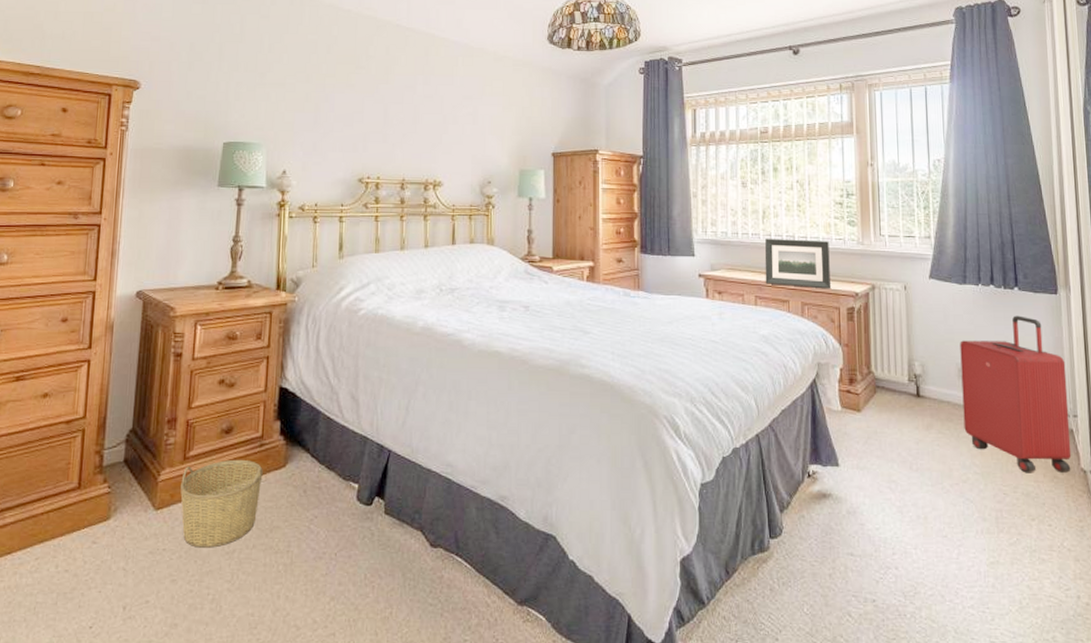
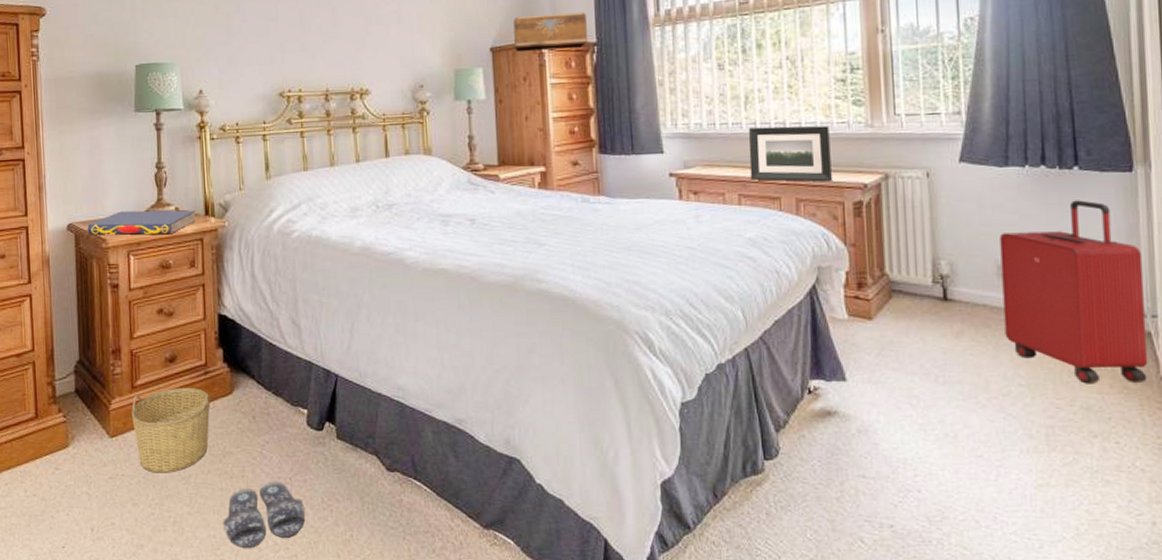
book: none [156,281,267,307] -> present [87,210,196,235]
slippers: none [263,558,346,628] -> present [223,482,305,549]
decorative box: none [573,127,635,160] -> present [513,12,587,53]

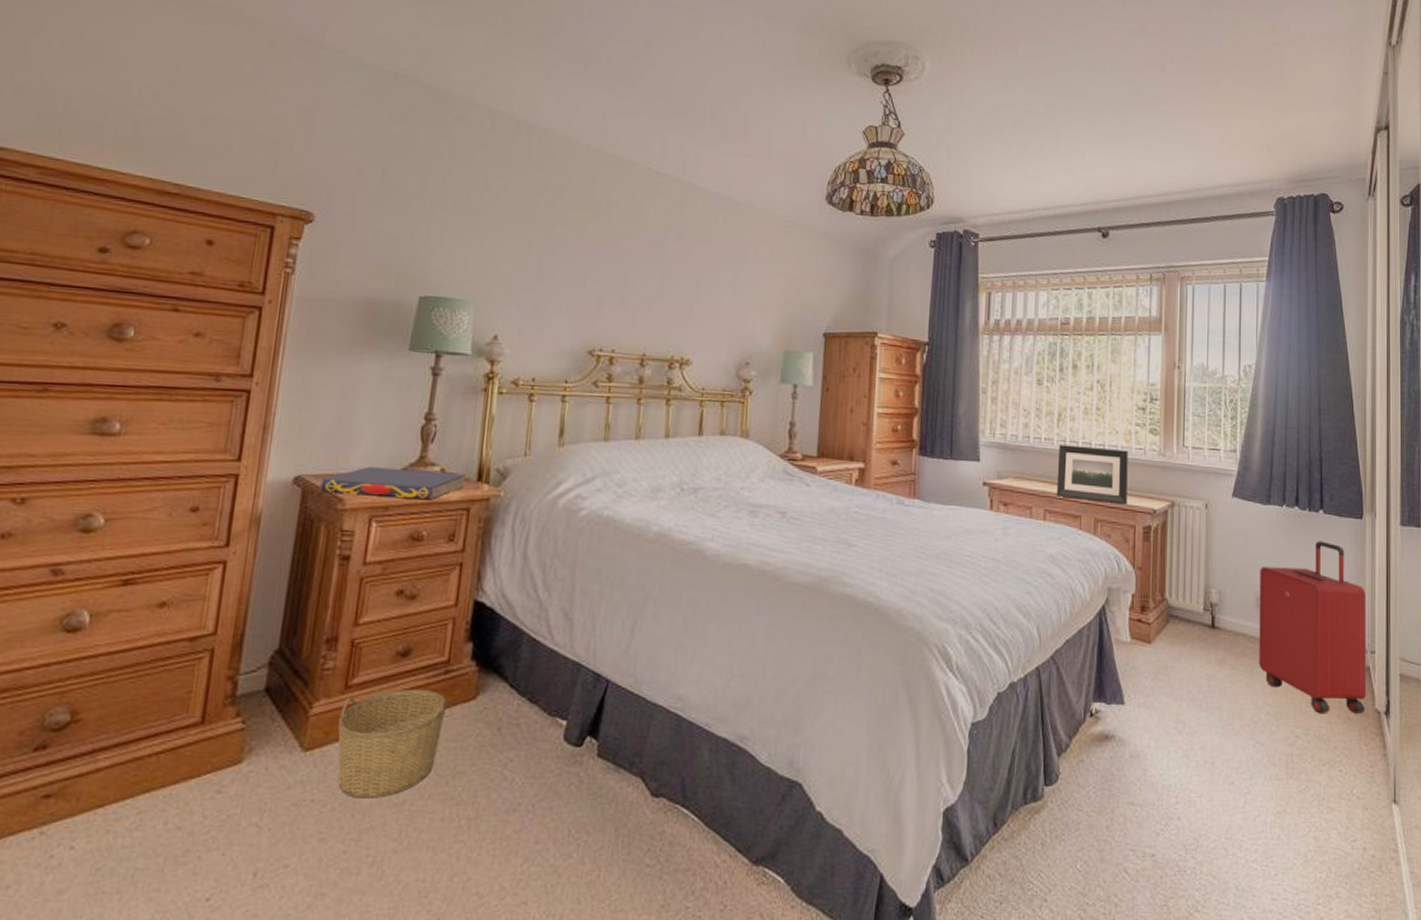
slippers: present [223,482,305,549] -> none [438,810,545,896]
decorative box: present [513,12,587,53] -> none [848,305,921,346]

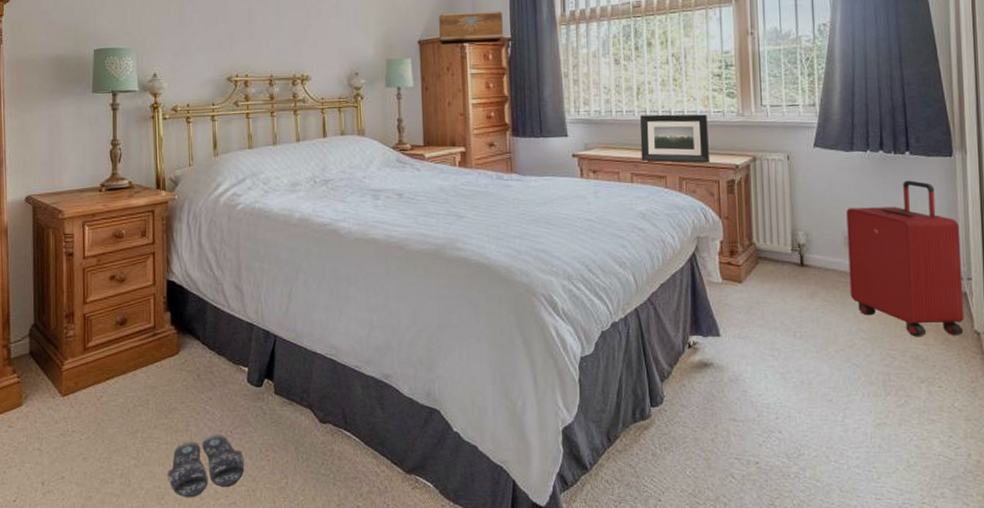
book: present [320,466,466,500] -> none [45,184,148,207]
basket: present [338,688,447,799] -> none [83,348,158,429]
slippers: none [438,810,545,896] -> present [168,435,244,498]
decorative box: none [848,305,921,346] -> present [439,11,503,45]

